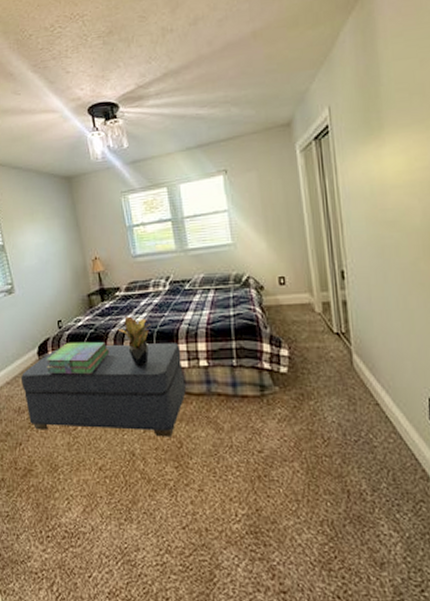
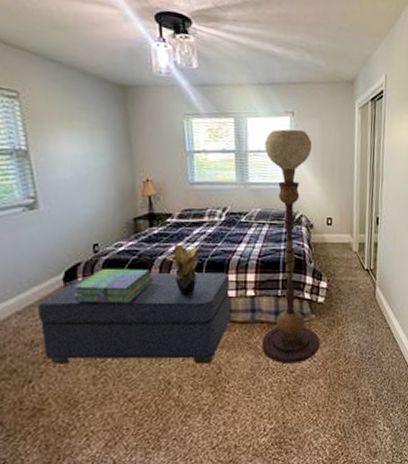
floor lamp: none [200,186,289,442] -> present [262,129,320,364]

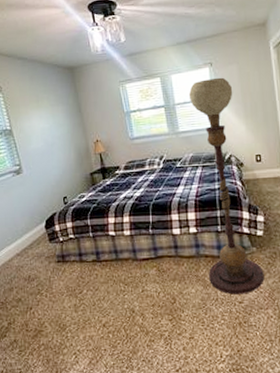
ottoman: present [38,272,231,365] -> none [30,214,178,295]
stack of books: present [73,268,154,304] -> none [54,215,111,245]
potted plant: present [165,244,203,296] -> none [118,191,148,236]

